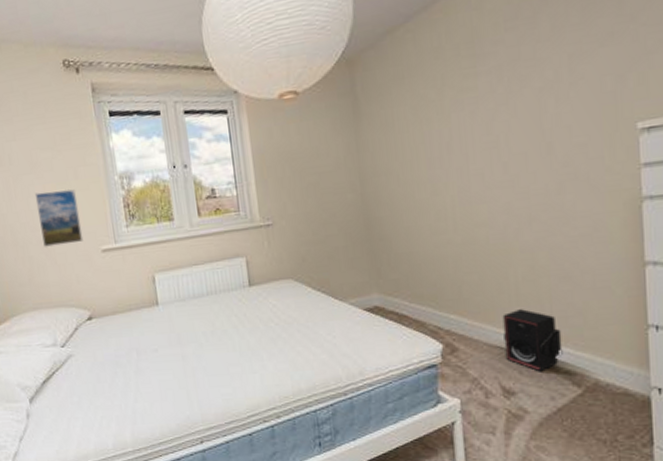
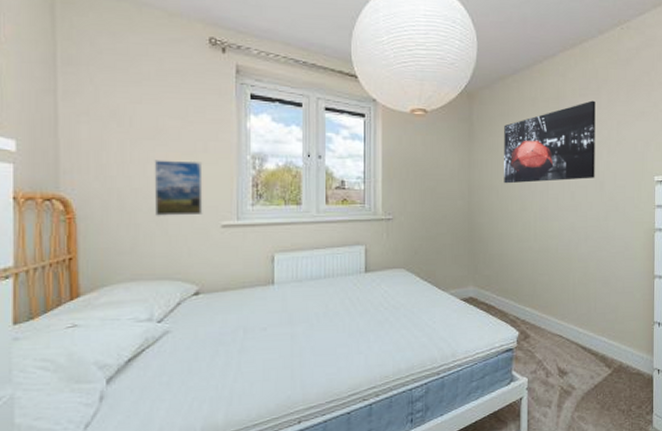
wall art: none [399,32,538,165] -> present [504,100,595,184]
stereo: present [502,309,563,372] -> none [562,306,601,356]

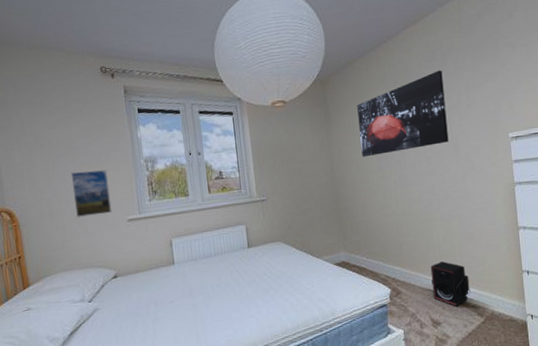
stereo: none [562,306,601,356] -> present [430,261,471,307]

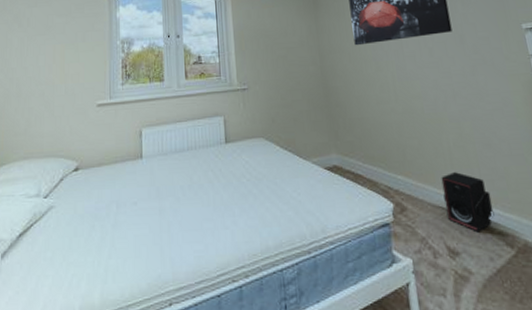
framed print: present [70,169,112,218] -> none [44,49,82,101]

